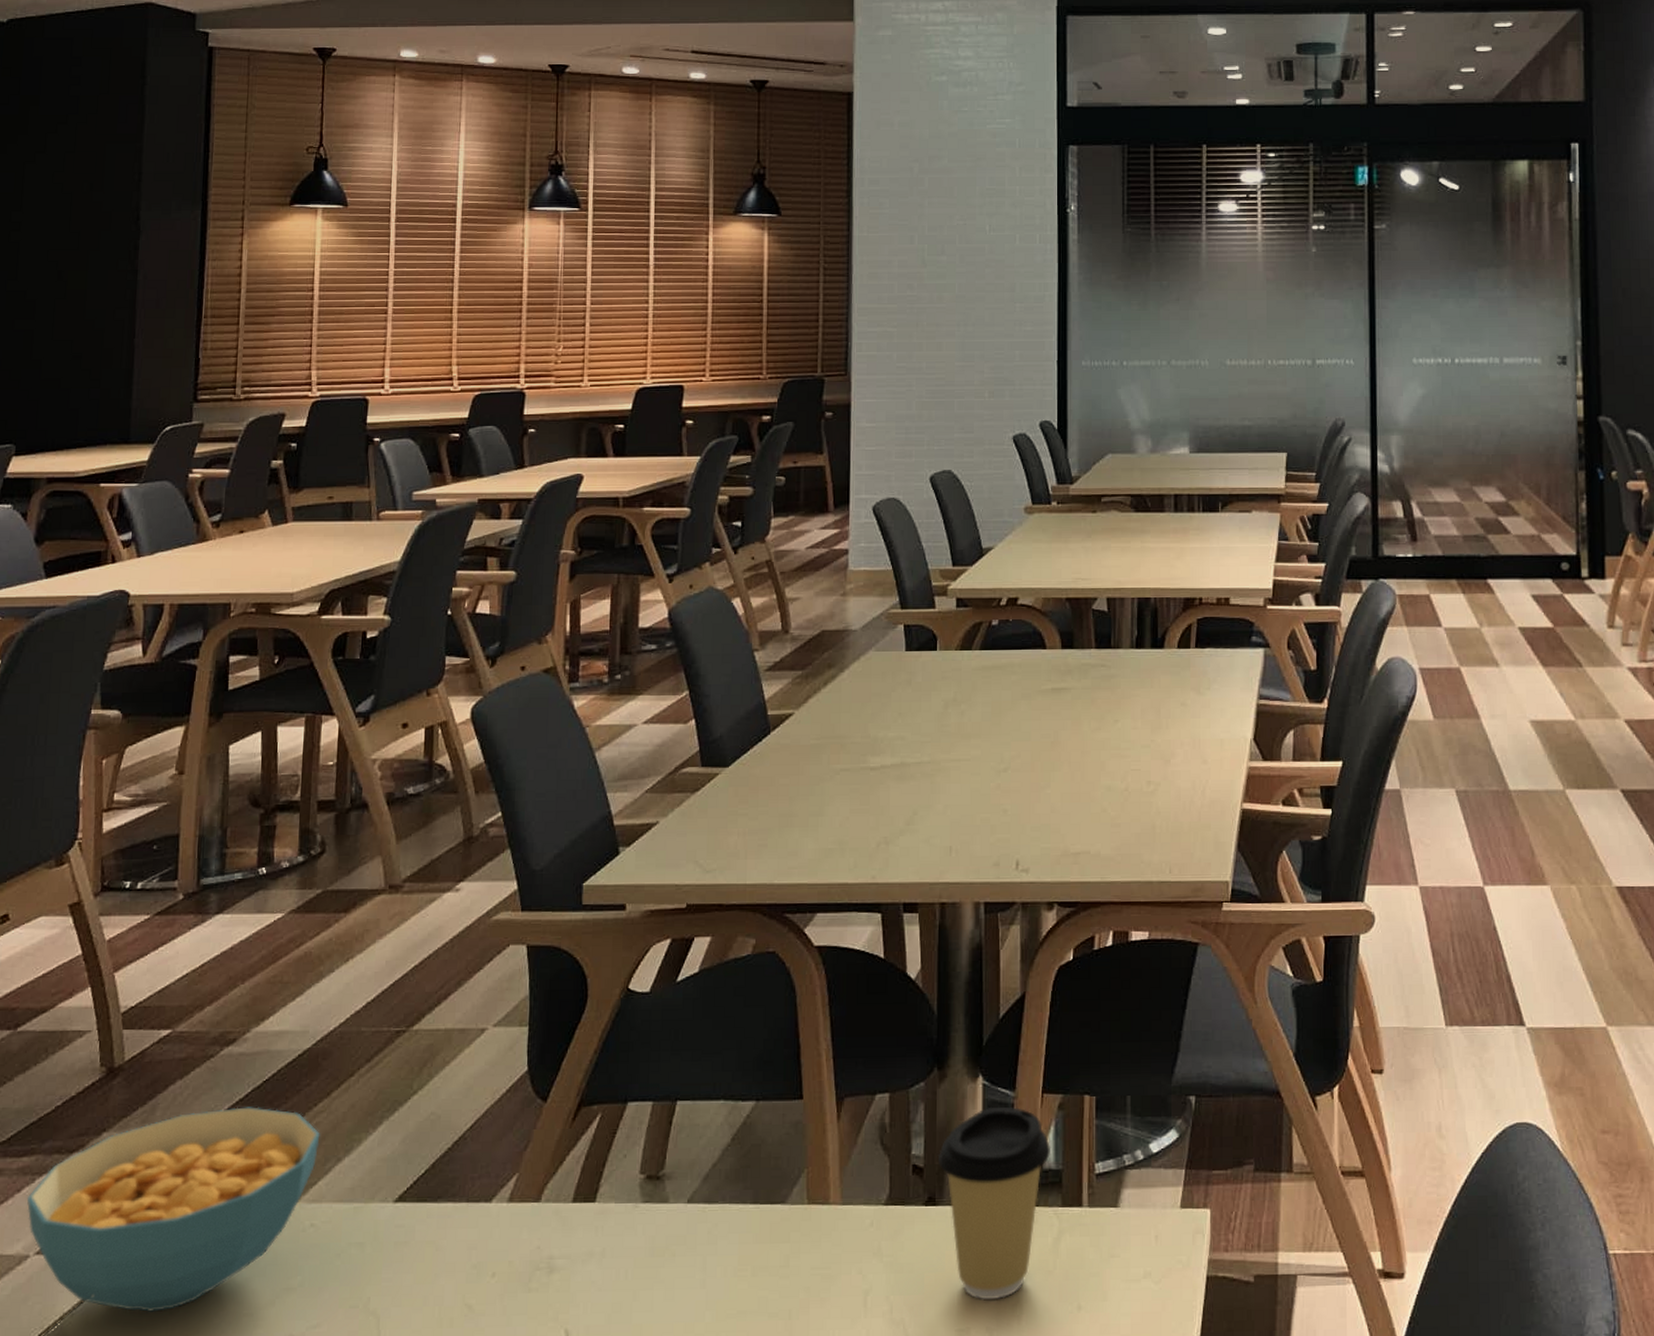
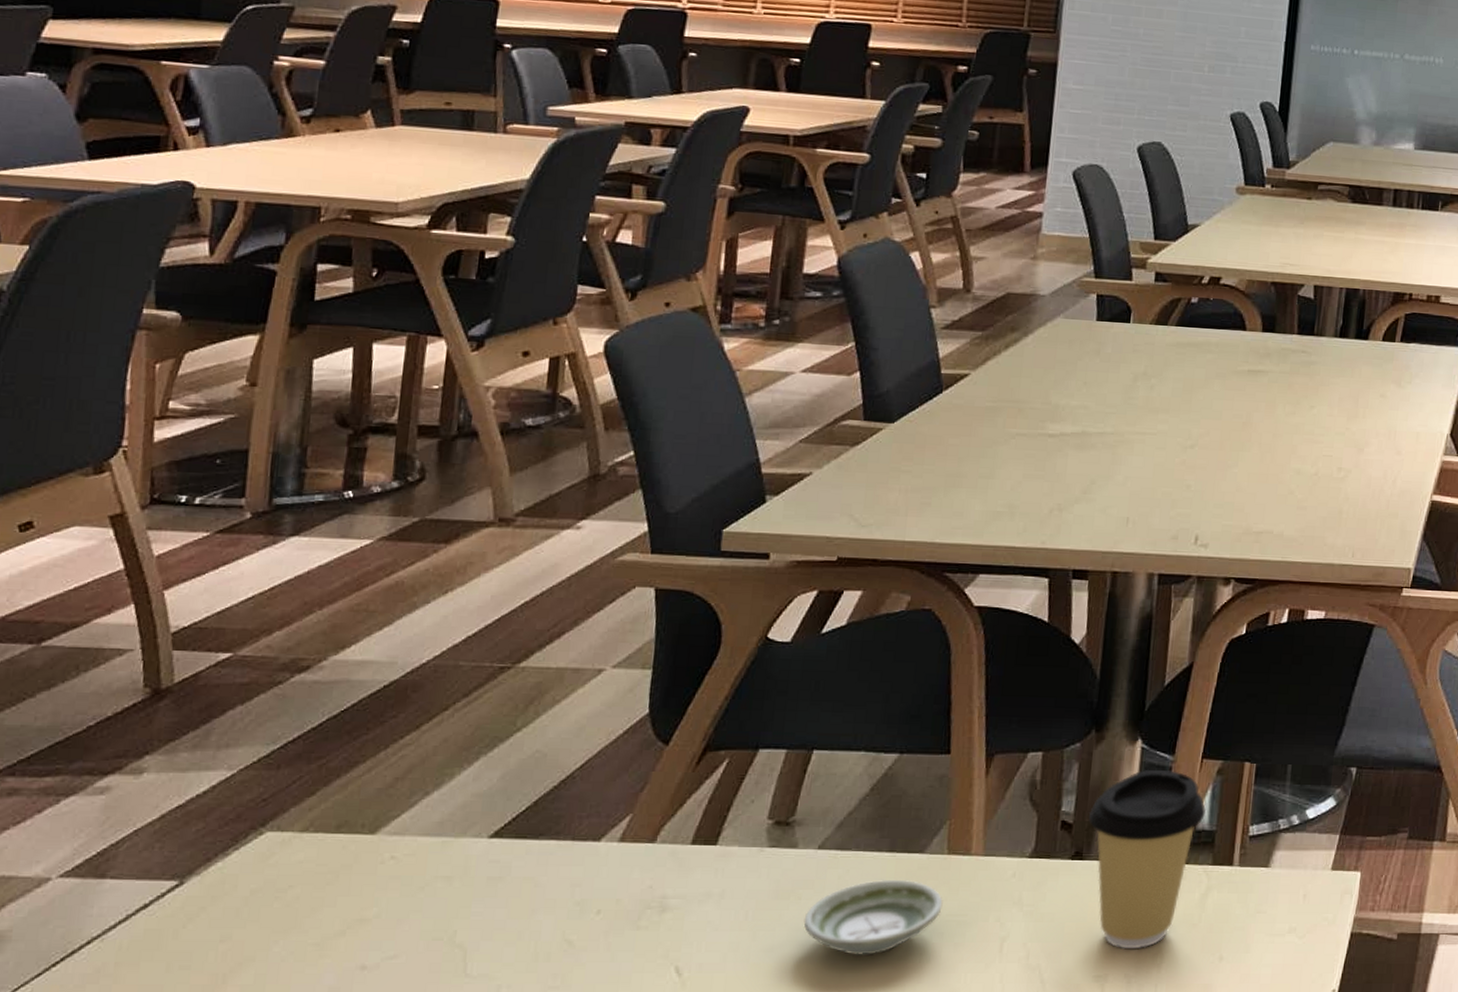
cereal bowl: present [26,1107,320,1313] -> none [49,736,406,940]
saucer: none [679,1232,807,1313] -> present [803,879,943,955]

